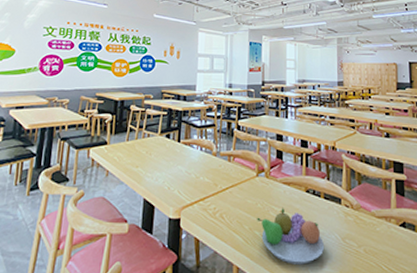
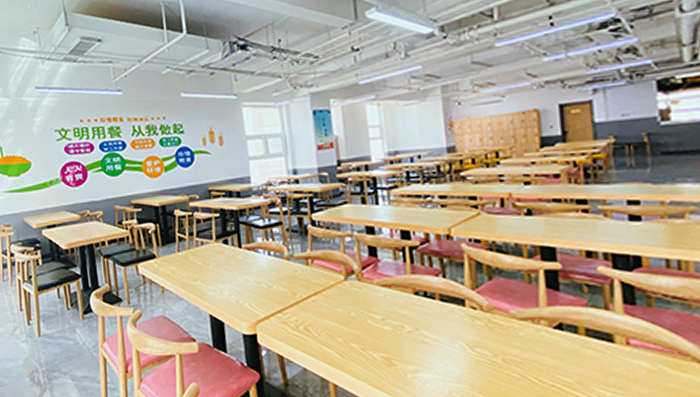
fruit bowl: present [257,207,324,265] -> none [351,314,445,379]

